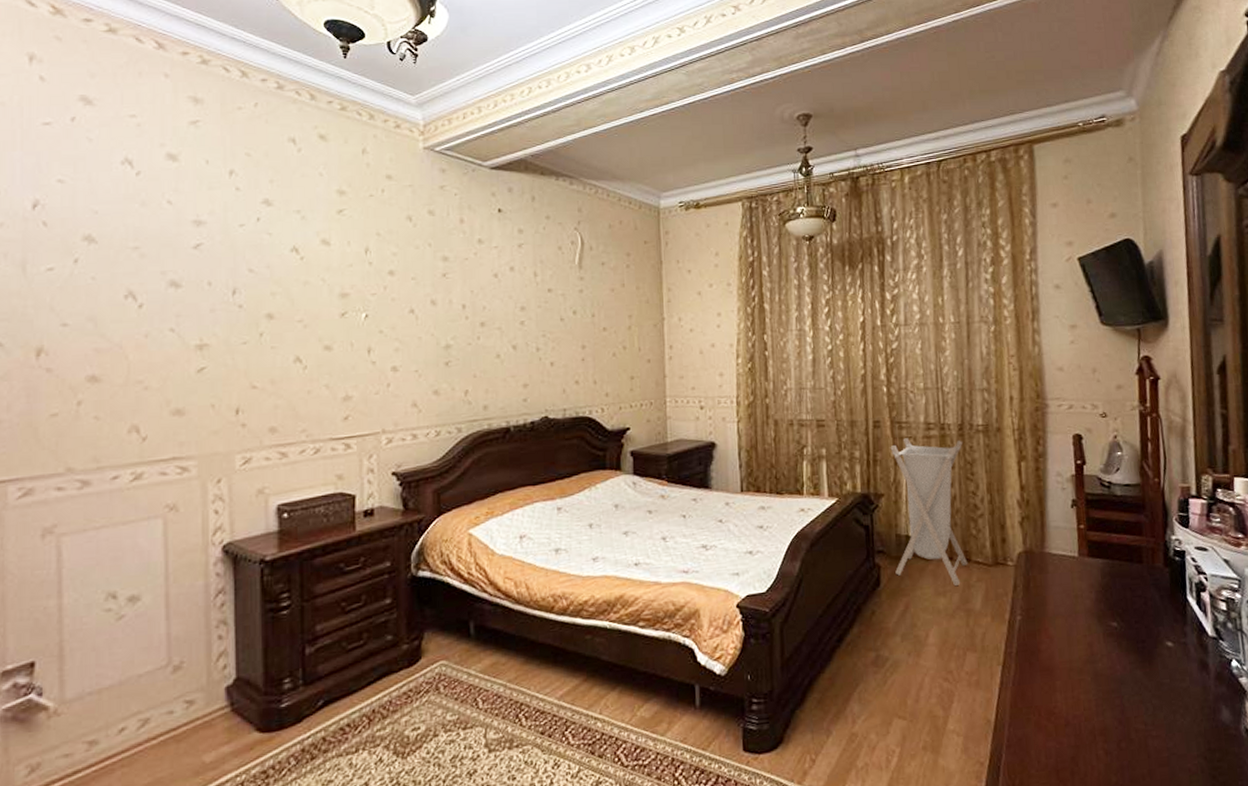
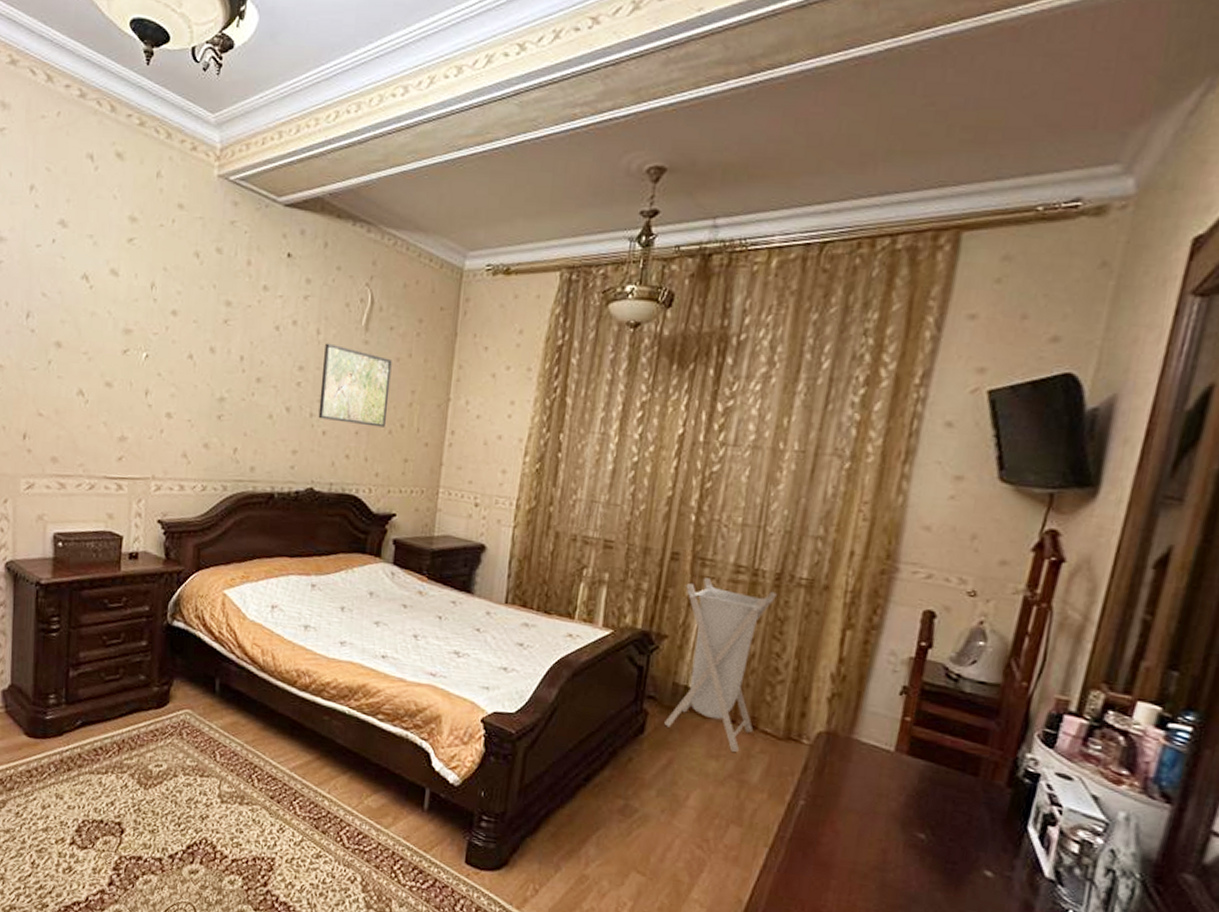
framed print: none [543,283,609,352] -> present [318,343,392,428]

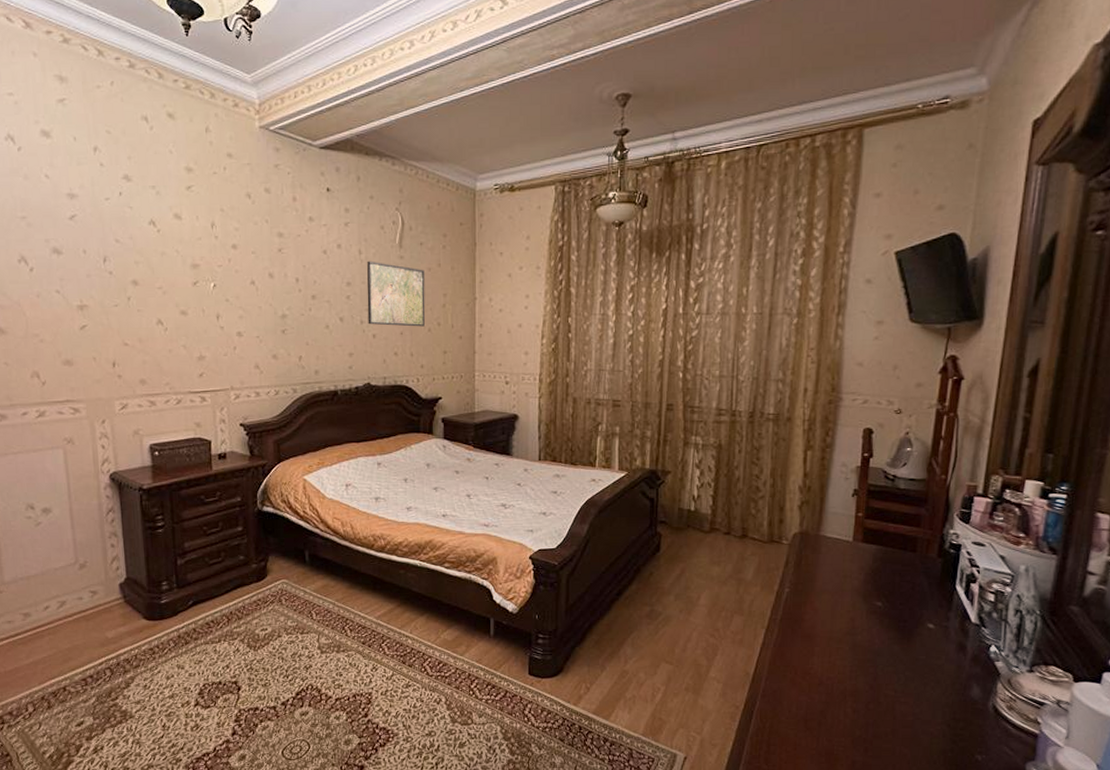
laundry hamper: present [664,578,778,752] -> none [675,422,753,557]

